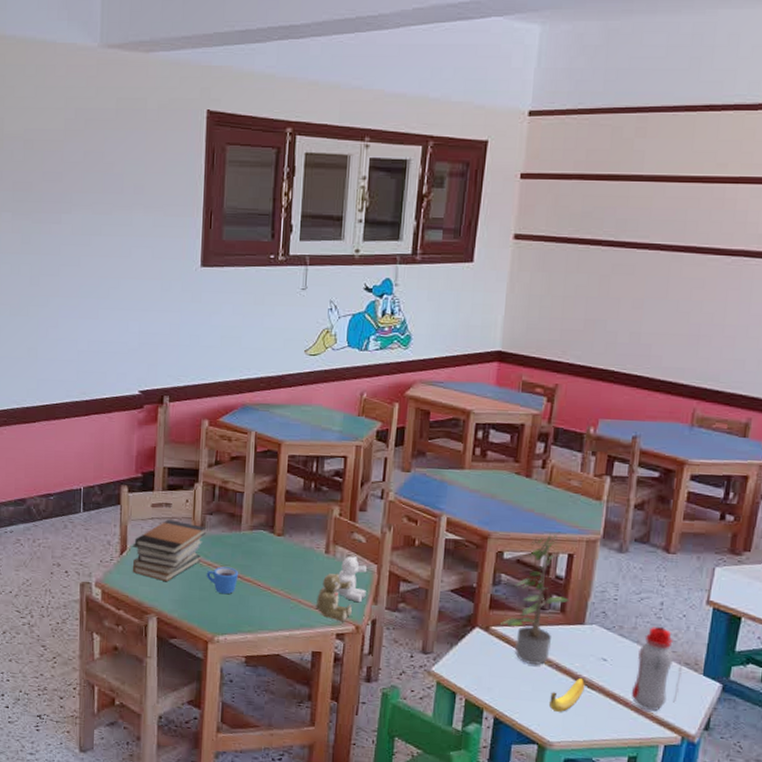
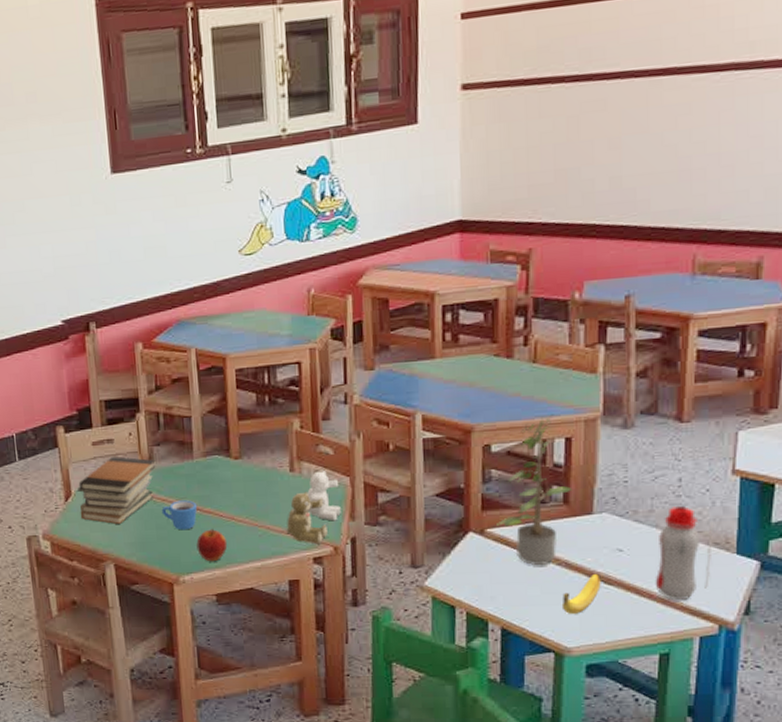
apple: none [233,595,262,627] -> present [196,528,228,562]

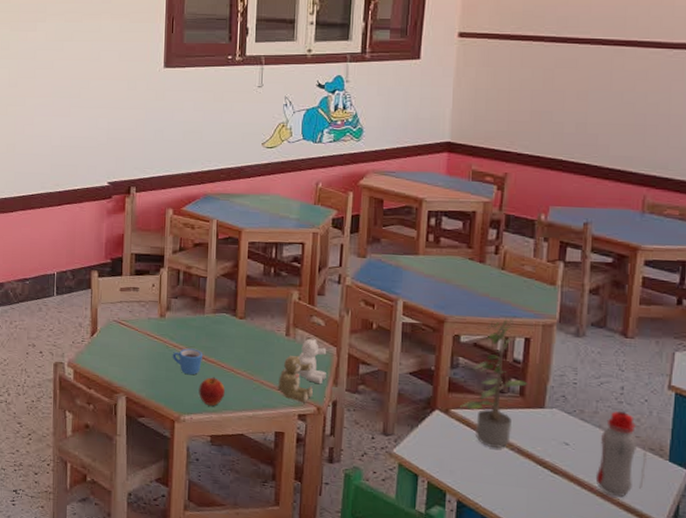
book stack: present [77,456,156,525] -> none [102,303,172,363]
banana: present [561,573,601,614] -> none [512,461,548,496]

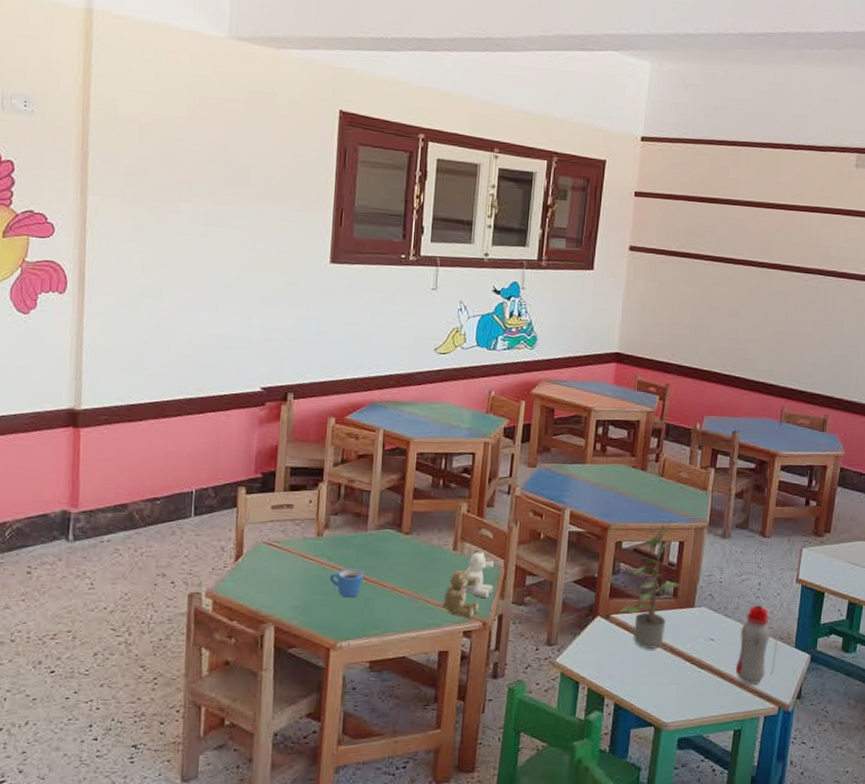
apple: present [198,376,226,407] -> none [358,597,388,630]

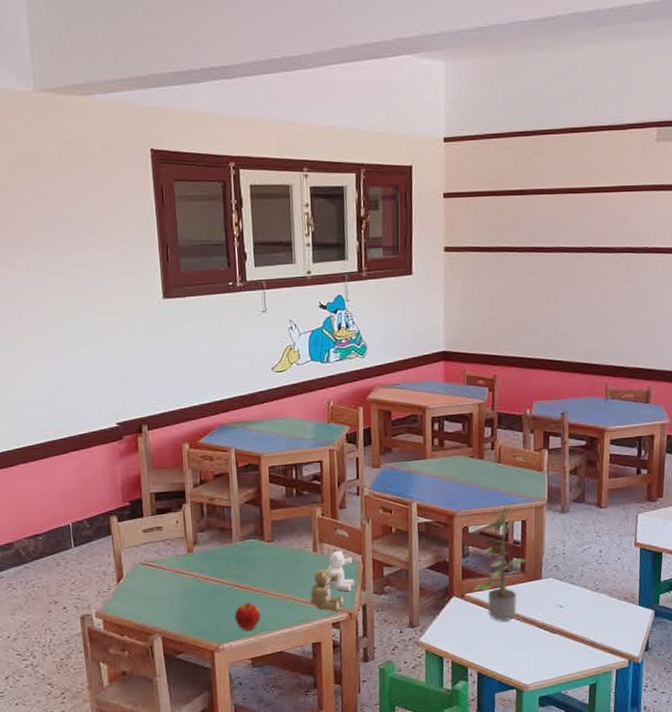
mug: present [329,569,364,598] -> none [204,578,236,605]
apple: none [358,597,388,630] -> present [234,601,261,631]
water bottle: present [735,605,781,685] -> none [585,570,624,643]

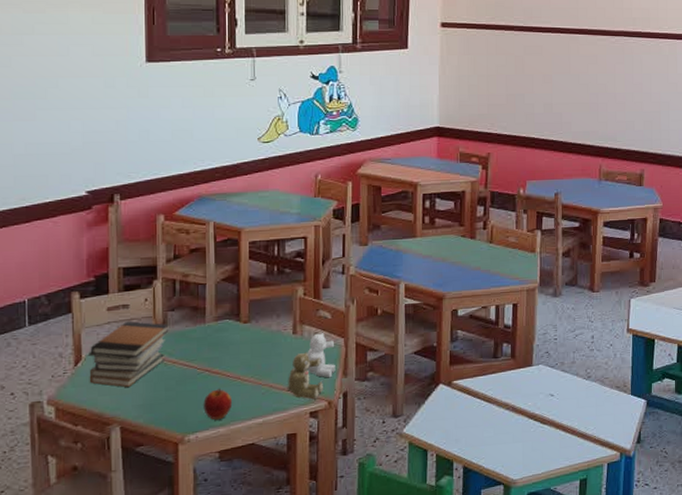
book stack: none [129,542,200,602] -> present [88,321,169,388]
potted plant: present [470,502,527,621] -> none [458,285,518,410]

